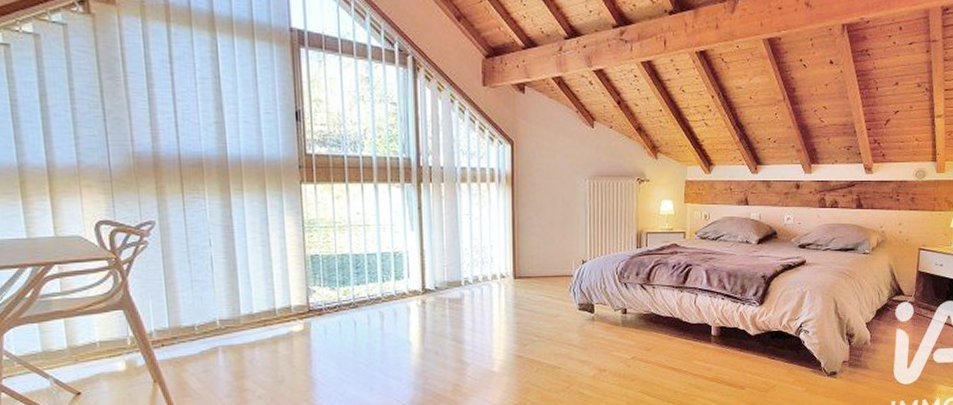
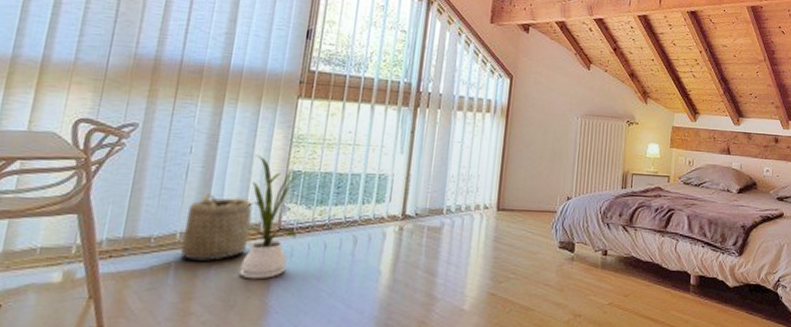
basket: none [222,282,284,344] -> present [180,193,253,261]
house plant: none [271,242,326,357] -> present [238,154,307,280]

